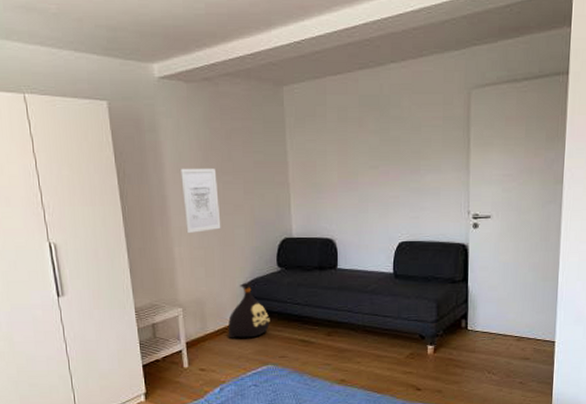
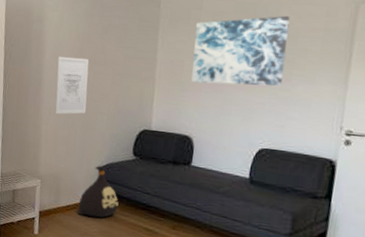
wall art: none [323,106,412,184] -> present [191,15,290,86]

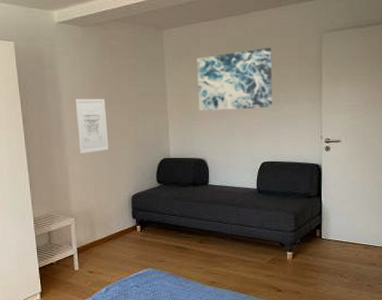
bag: present [78,165,119,218] -> none [114,196,150,245]

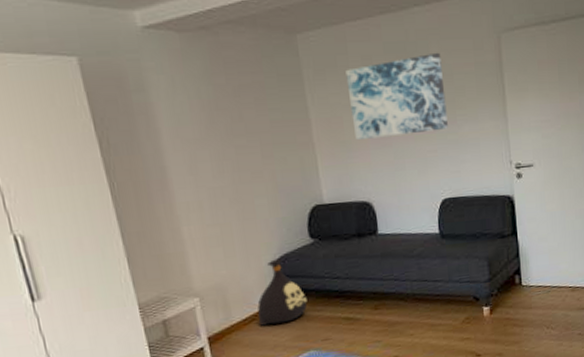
wall art: present [74,98,109,153] -> none [179,131,238,209]
bag: none [114,196,150,245] -> present [257,258,307,326]

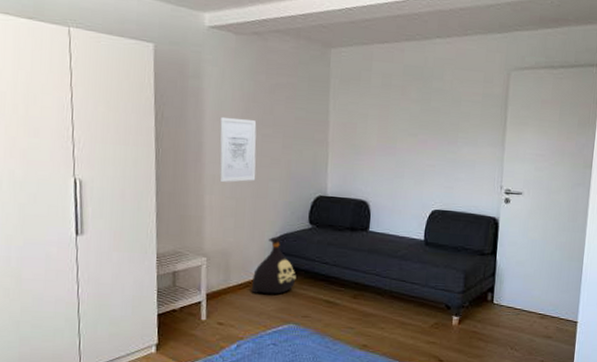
wall art: none [179,131,238,209] -> present [219,116,257,182]
wall art: present [345,52,448,141] -> none [364,80,453,149]

